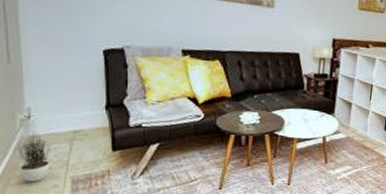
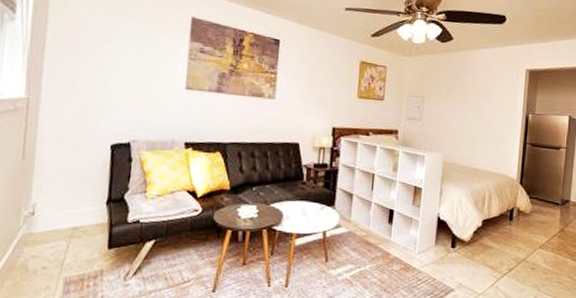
potted plant: present [18,131,51,182] -> none [14,228,49,284]

